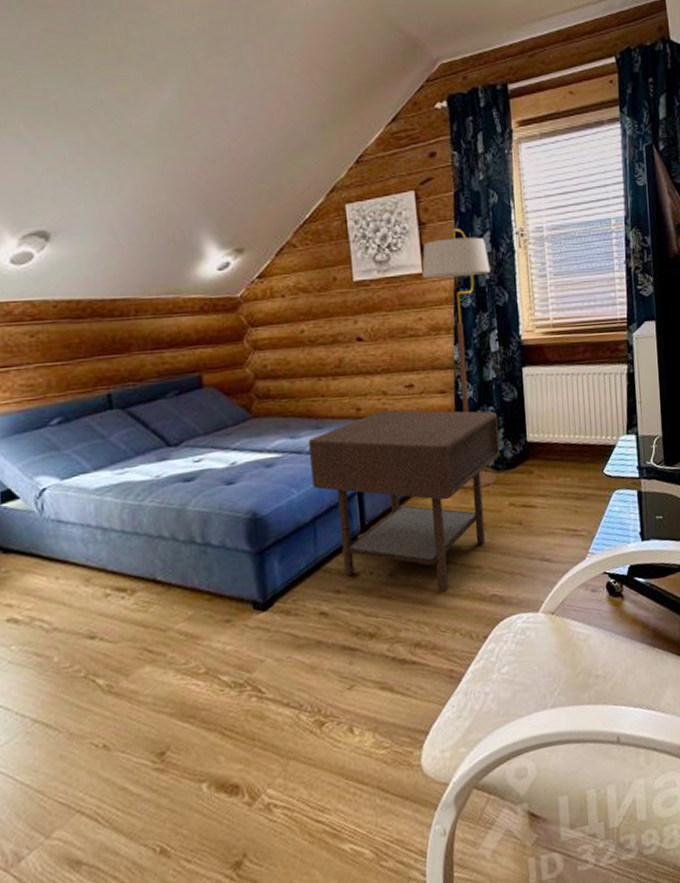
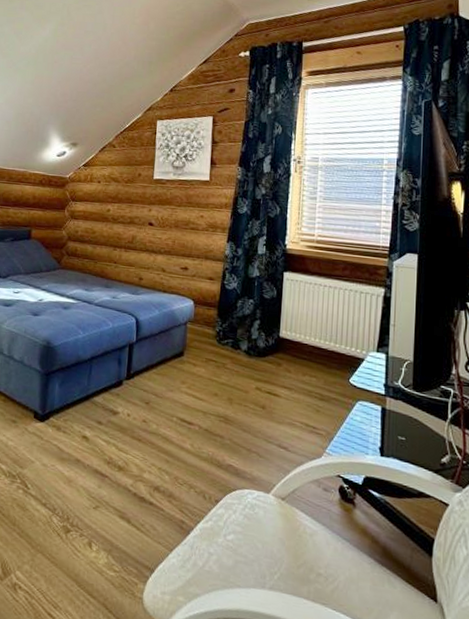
side table: present [308,409,500,592] -> none [95,283,256,449]
floor lamp: present [422,227,497,489] -> none [209,149,267,367]

